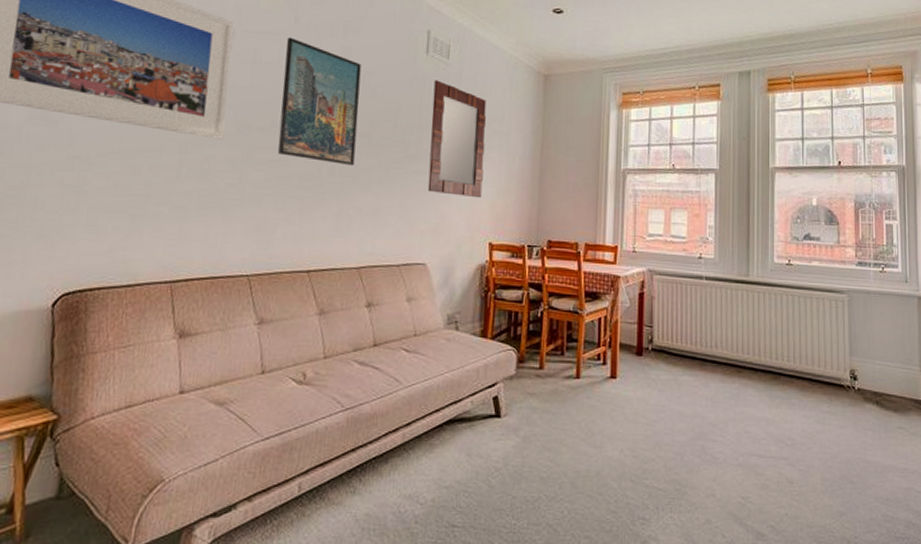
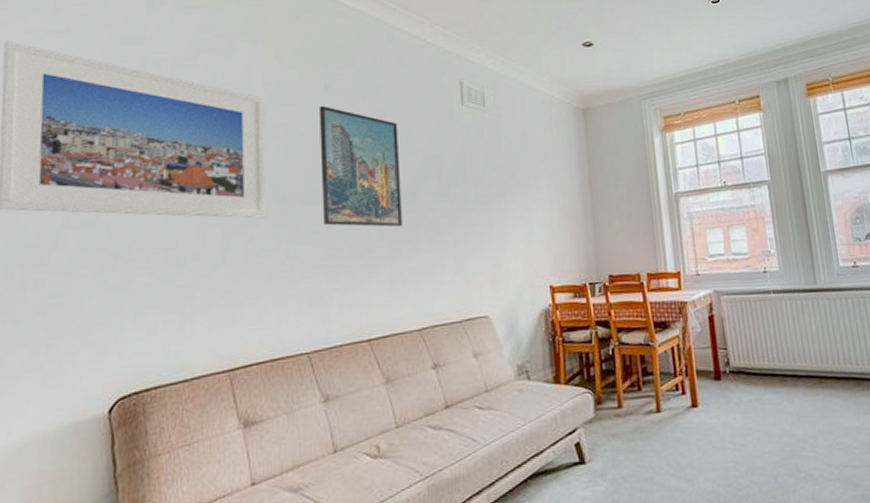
home mirror: present [427,80,487,199] -> none [473,129,536,243]

